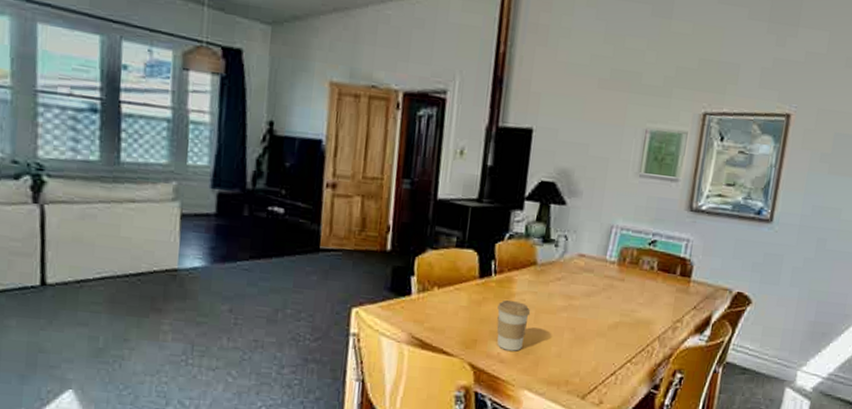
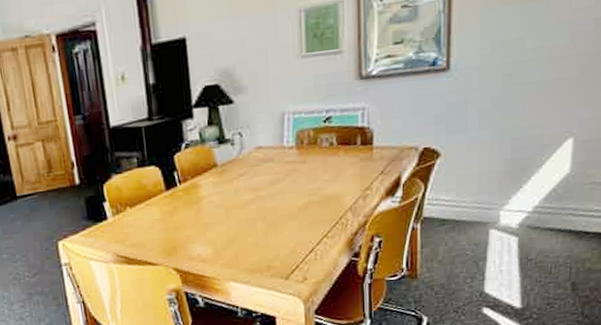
coffee cup: present [496,300,531,351] -> none [189,204,221,250]

